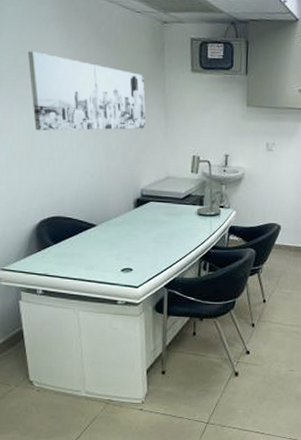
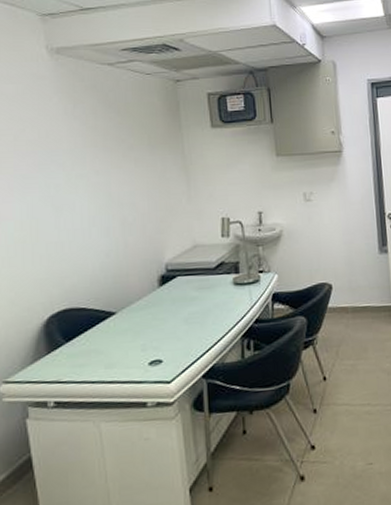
wall art: present [27,51,146,131] -> none [28,128,166,213]

